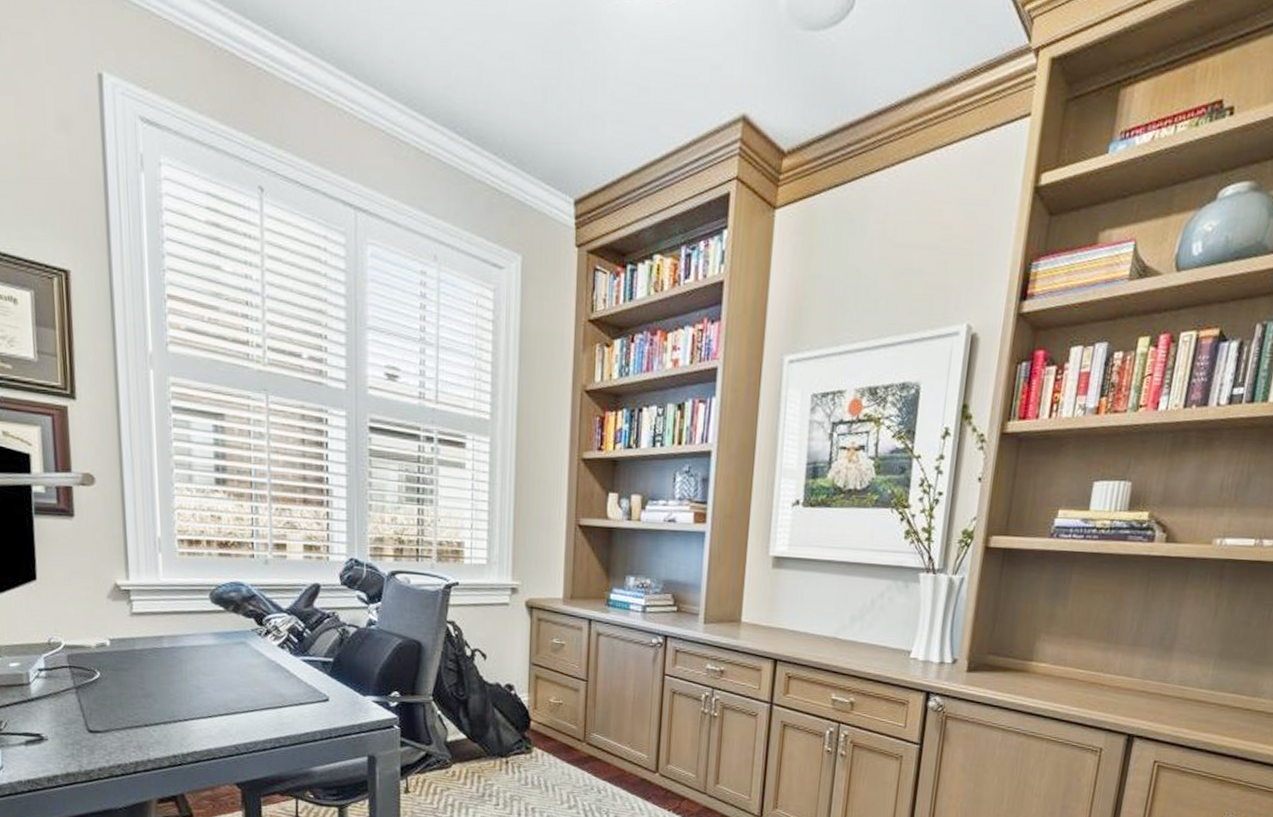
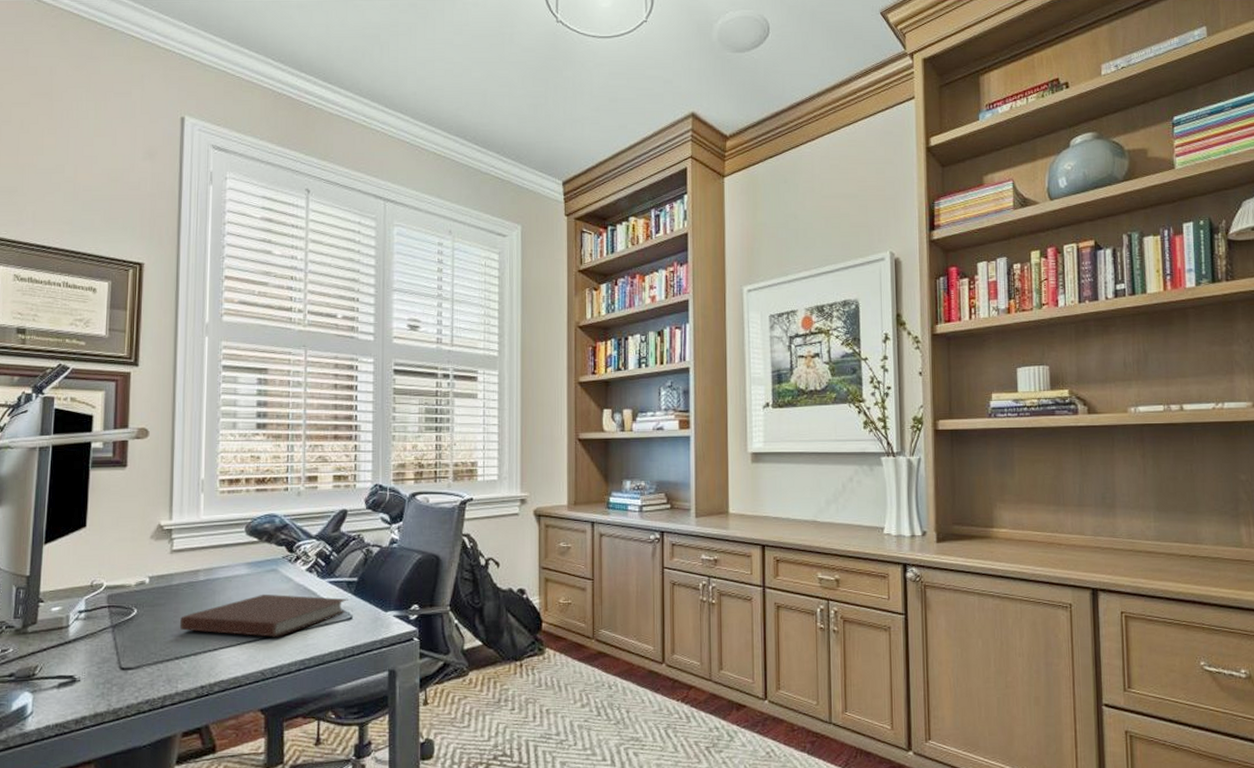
notebook: none [146,667,324,713] -> present [179,594,348,637]

